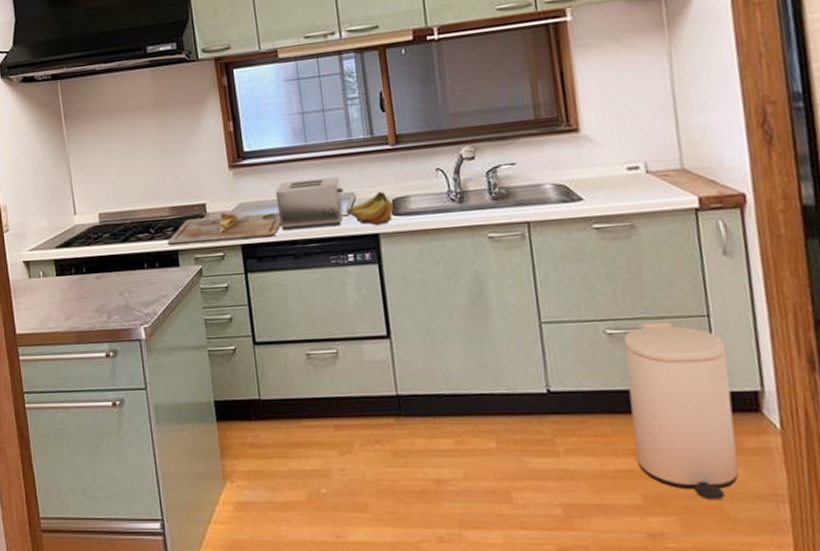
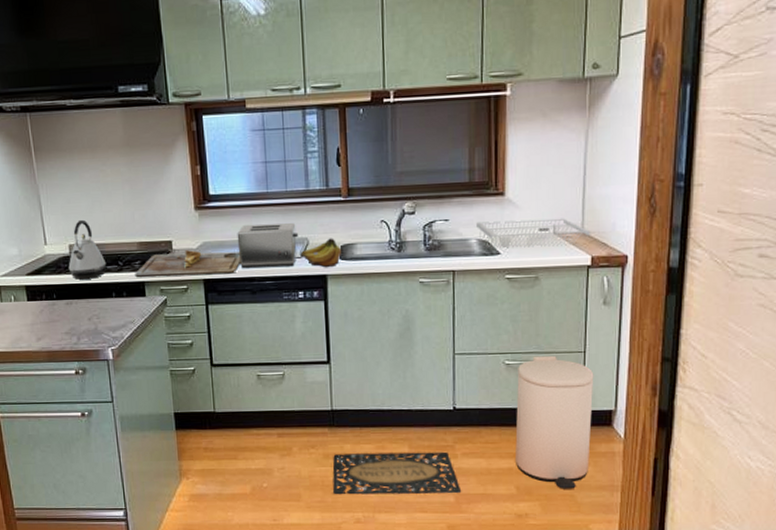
kettle: none [98,185,138,251] -> present [68,219,107,279]
doormat: none [403,447,571,504] -> present [333,451,462,495]
dish rack: none [549,153,694,194] -> present [476,218,591,249]

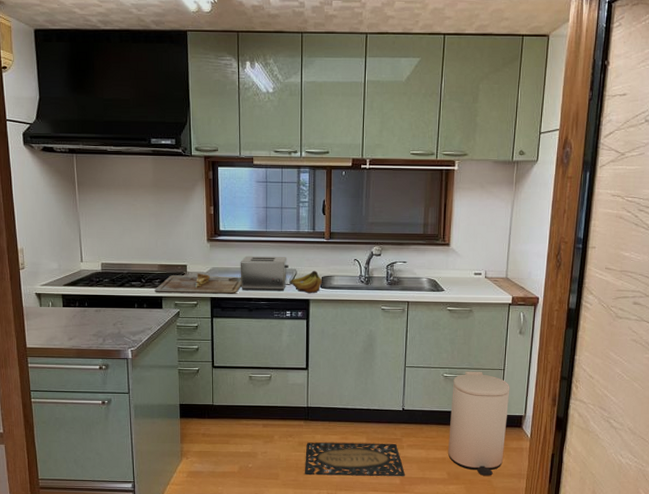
kettle: present [68,219,107,279] -> none [99,243,132,292]
dish rack: present [476,218,591,249] -> none [427,265,513,287]

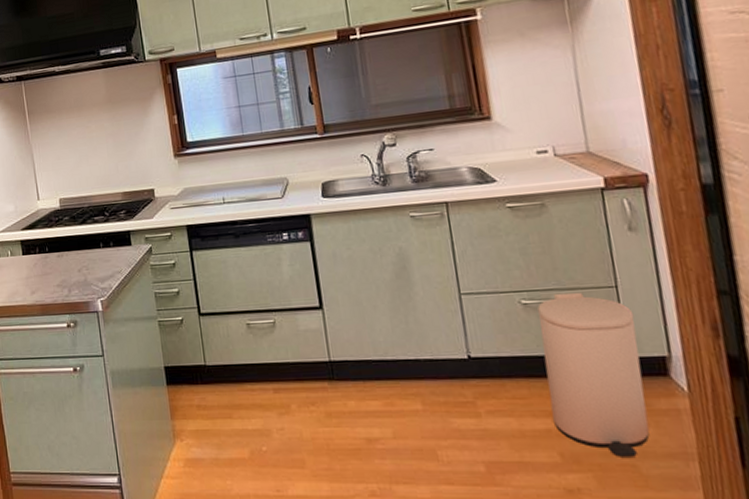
cutting board: present [155,273,242,294] -> none [120,196,222,226]
toaster: present [240,255,290,291] -> none [216,164,278,213]
fruit: present [289,270,323,294] -> none [281,176,324,207]
doormat: present [305,442,406,476] -> none [336,409,493,461]

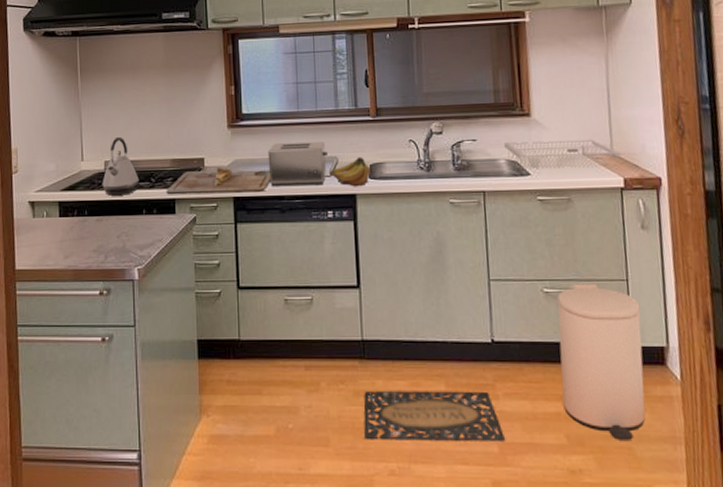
kettle: none [59,174,94,232] -> present [102,136,140,196]
cutting board: none [120,196,222,226] -> present [166,167,271,194]
toaster: none [216,164,278,213] -> present [268,141,329,187]
fruit: none [281,176,324,207] -> present [329,157,371,187]
doormat: none [336,409,493,461] -> present [364,390,506,441]
dish rack: none [464,138,599,176] -> present [504,139,621,170]

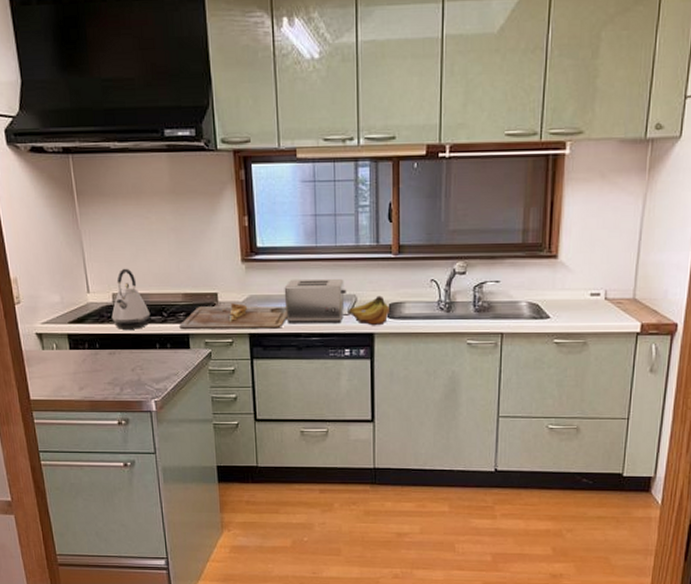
doormat: present [364,390,506,441] -> none [373,510,499,552]
dish rack: present [504,139,621,170] -> none [527,283,643,313]
pedal bin: present [557,283,646,440] -> none [553,421,636,552]

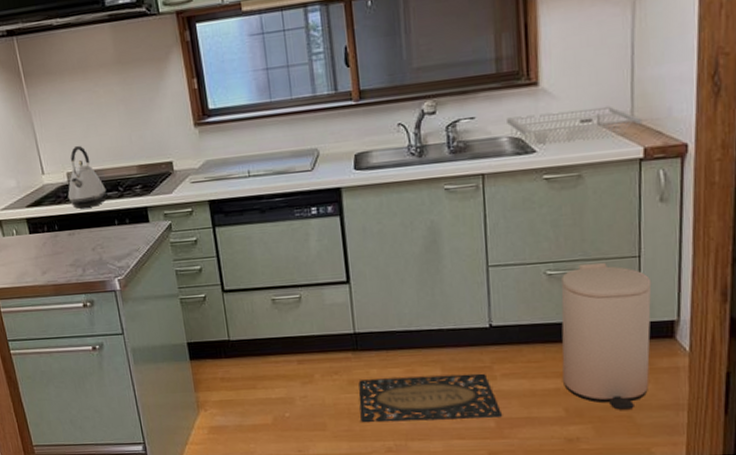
cutting board: present [179,303,288,330] -> none [136,169,248,202]
toaster: present [284,278,347,324] -> none [241,133,308,187]
fruit: present [348,295,391,326] -> none [310,146,357,181]
doormat: none [373,510,499,552] -> present [358,373,503,422]
dish rack: none [527,283,643,313] -> present [507,106,643,146]
pedal bin: none [553,421,636,552] -> present [561,262,652,410]

